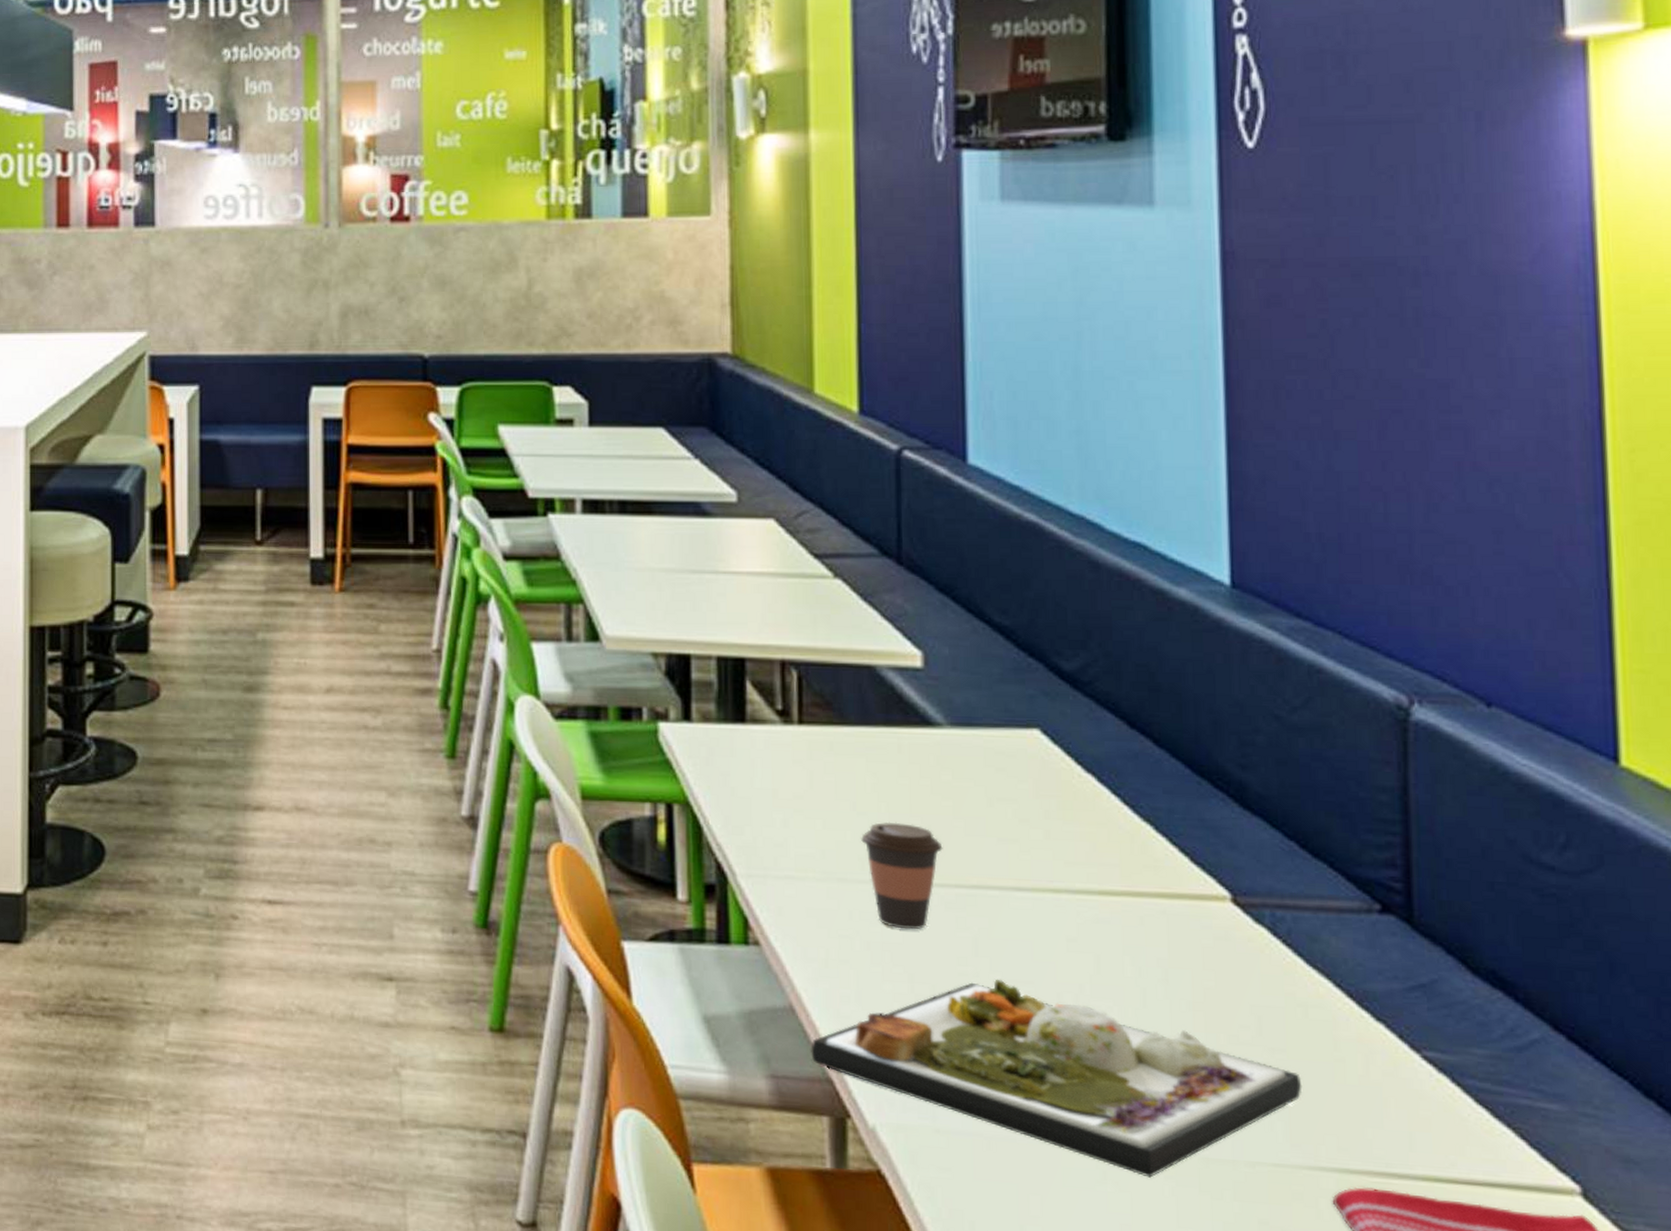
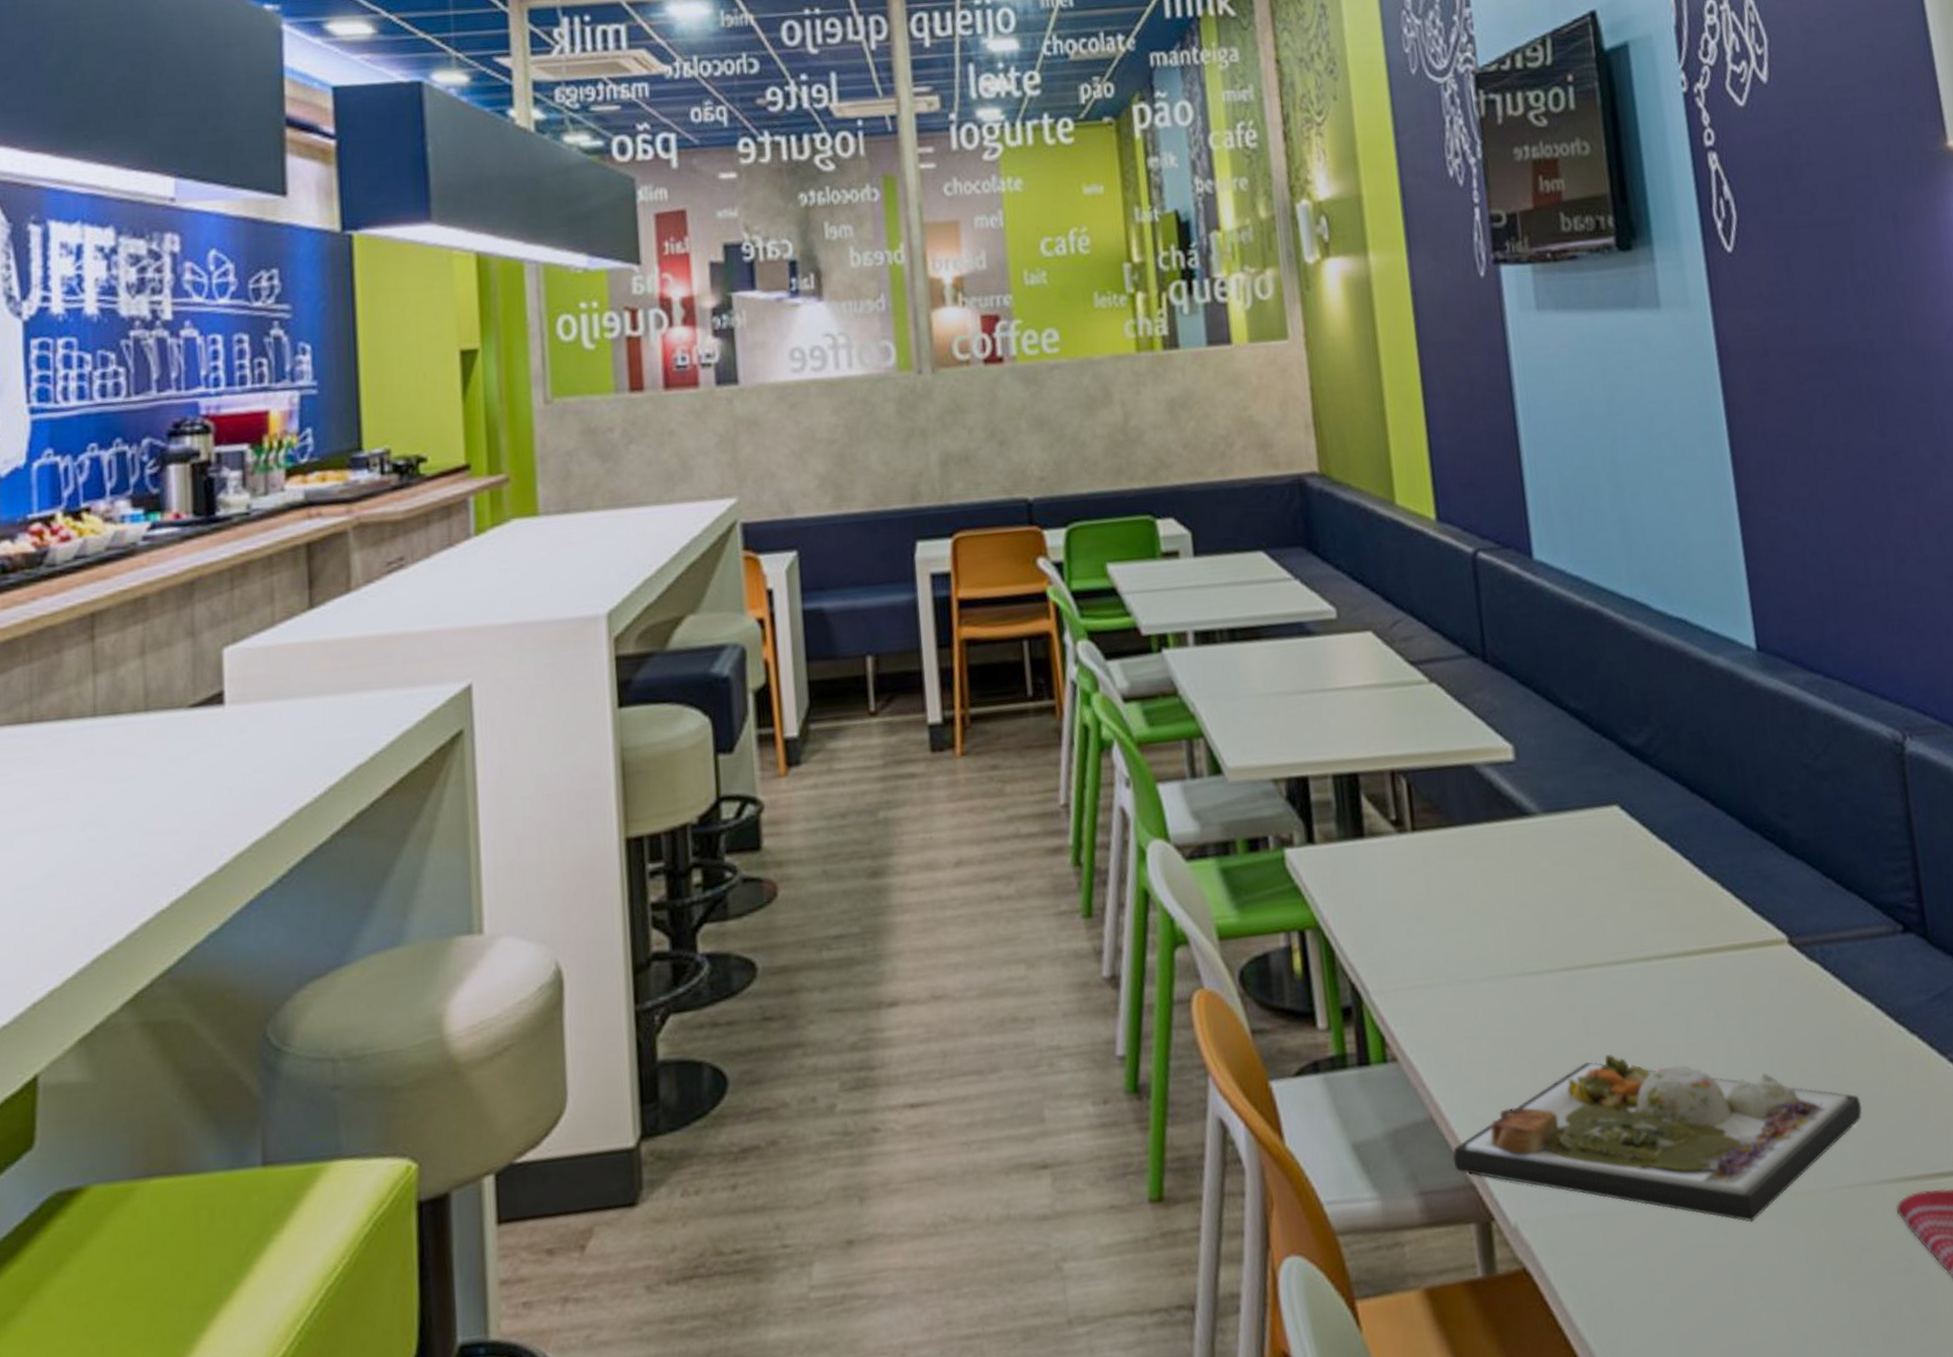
coffee cup: present [861,822,943,930] -> none [1477,915,1549,1021]

